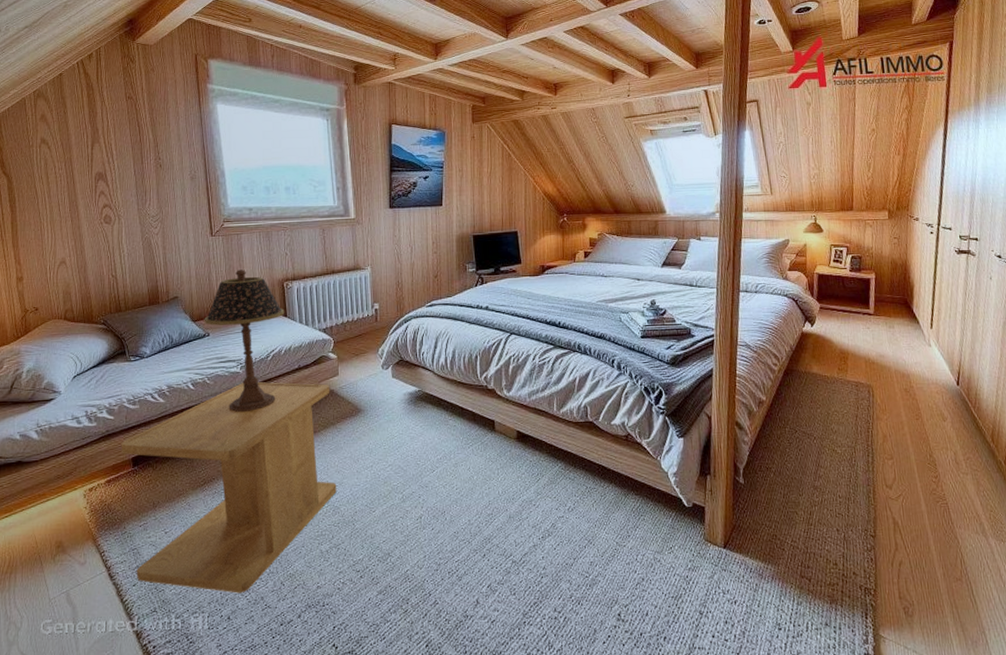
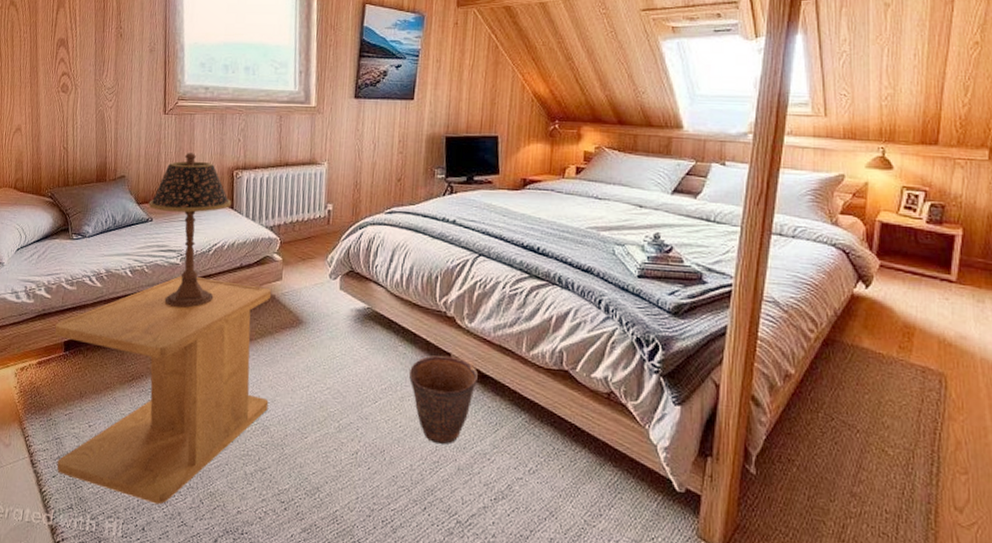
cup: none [459,422,519,499] -> present [408,355,478,445]

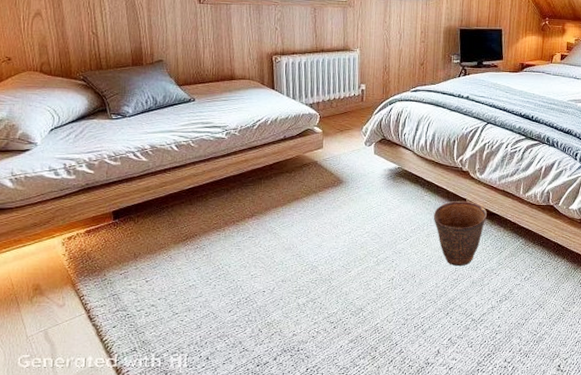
side table: present [54,276,271,505] -> none [101,148,316,338]
table lamp: present [148,153,232,308] -> none [189,39,273,176]

